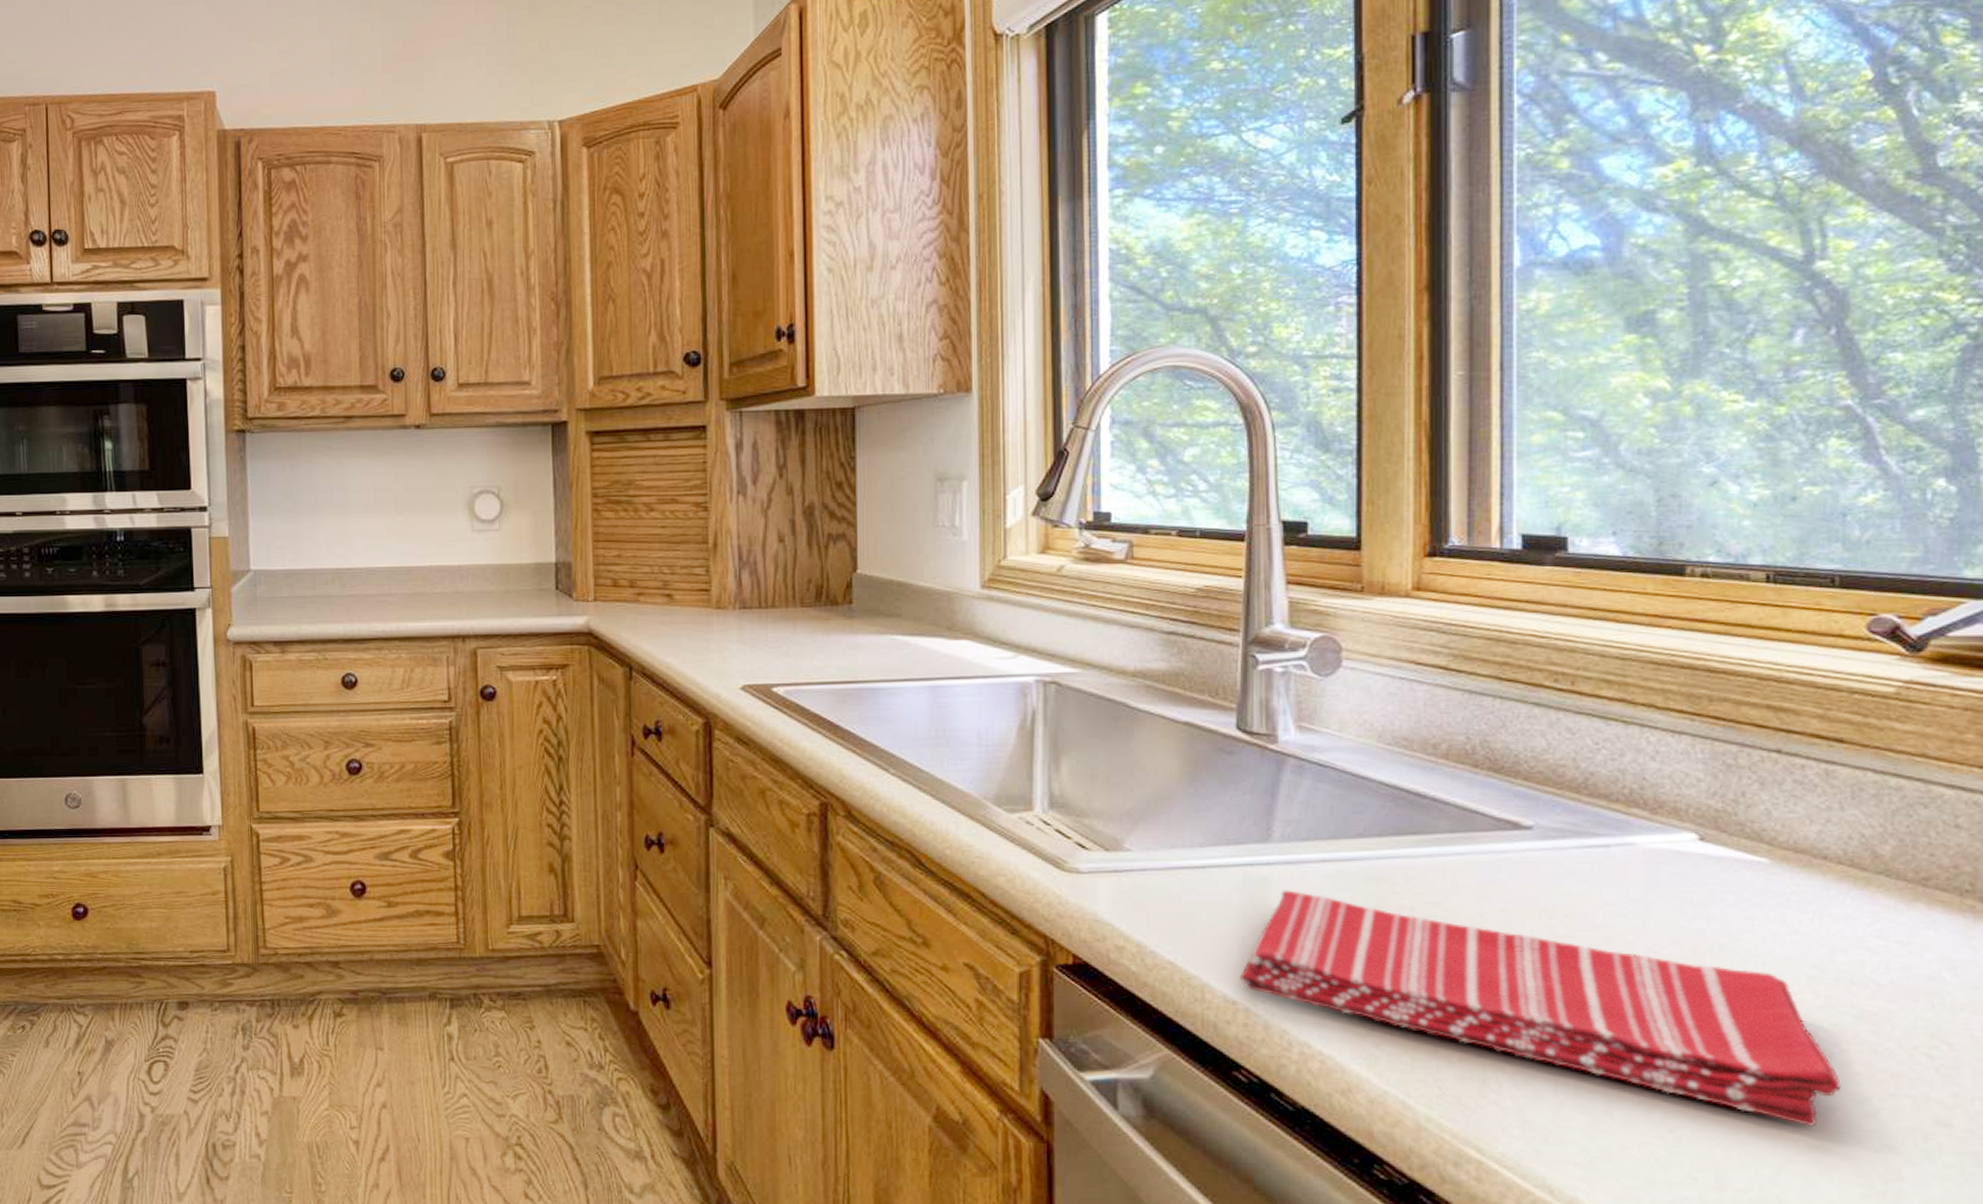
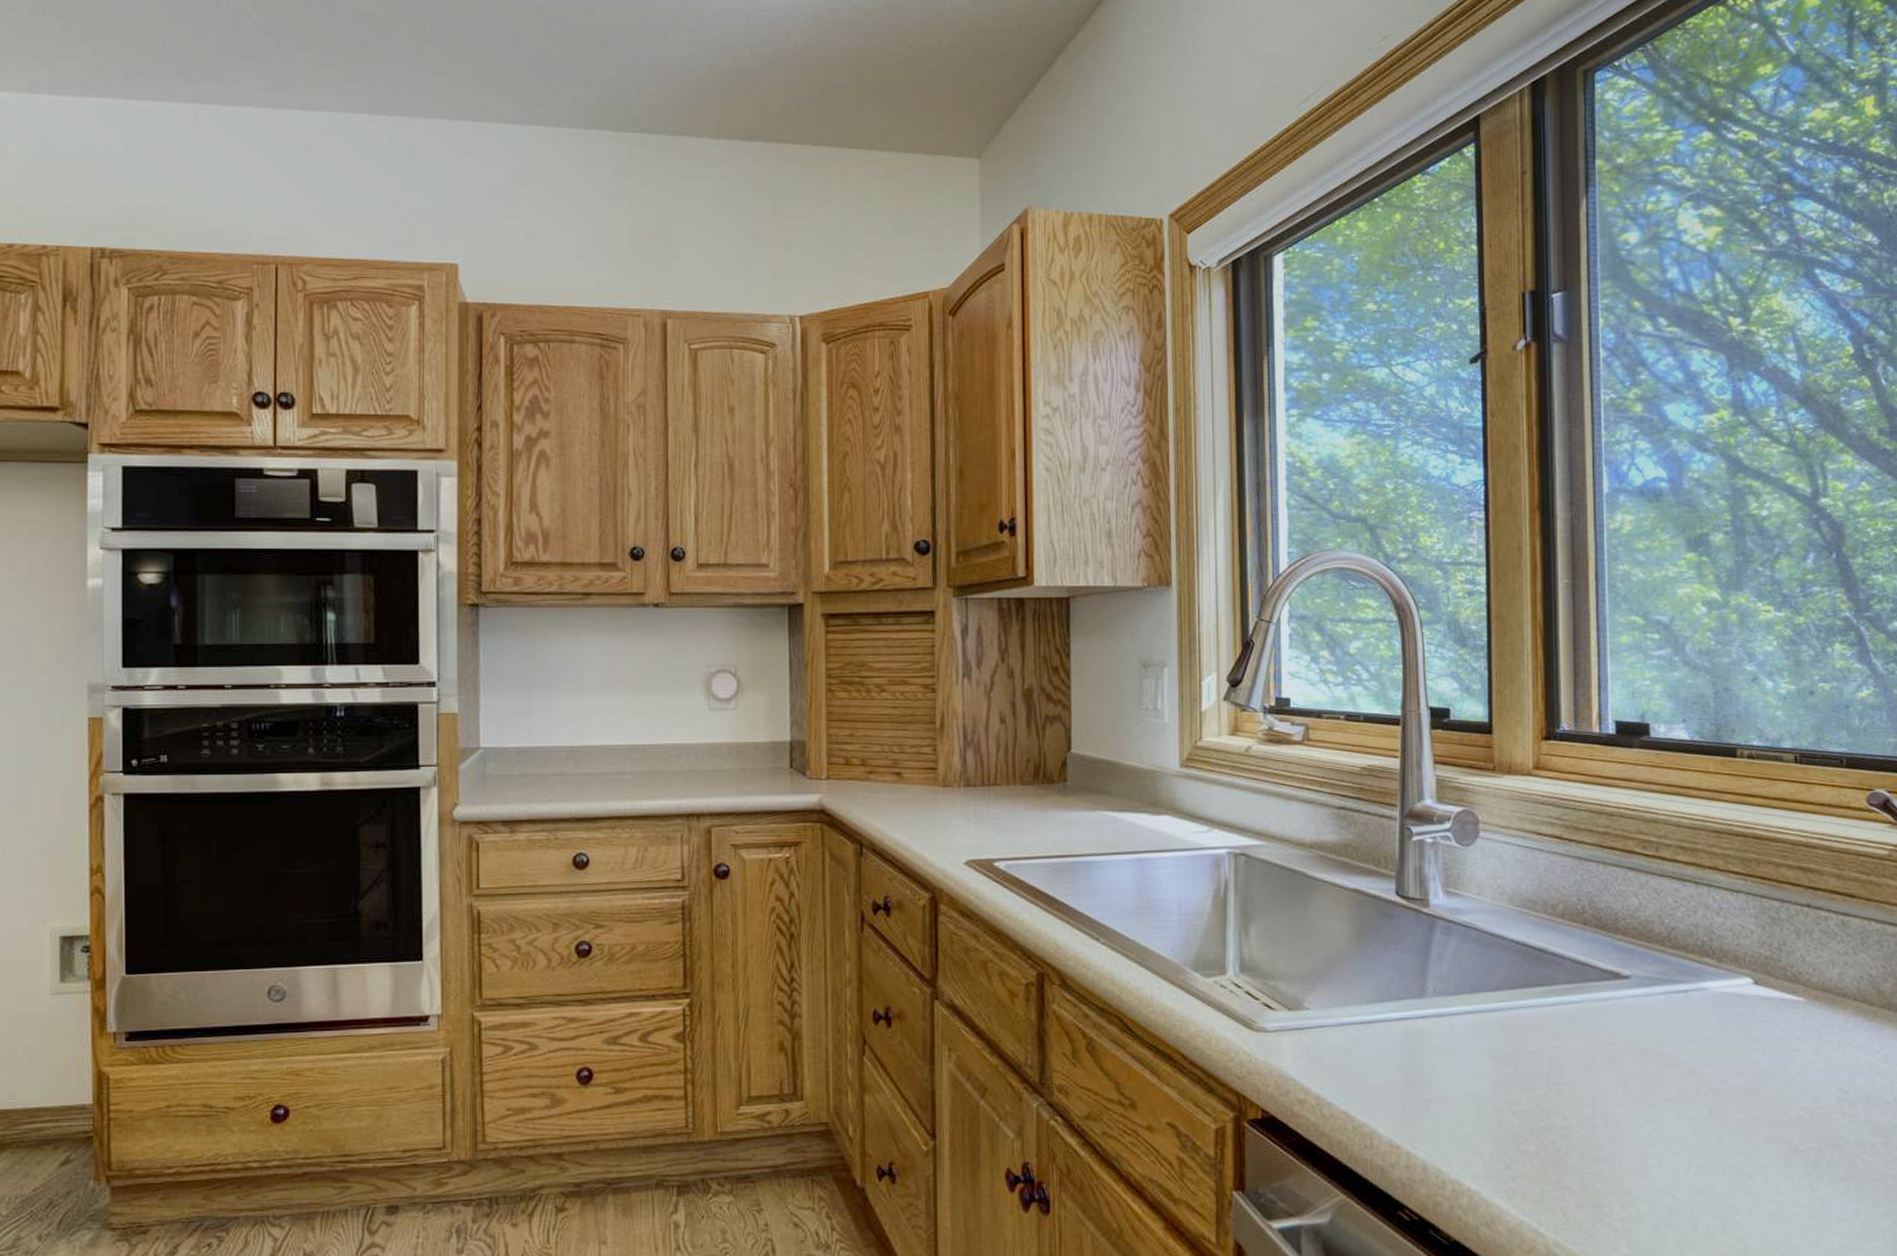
dish towel: present [1239,890,1841,1126] -> none [1401,1040,1863,1229]

